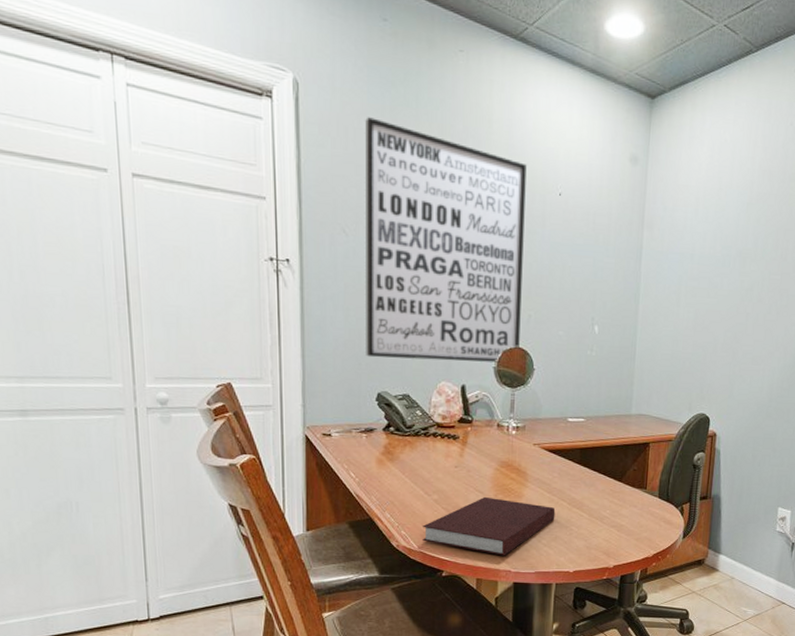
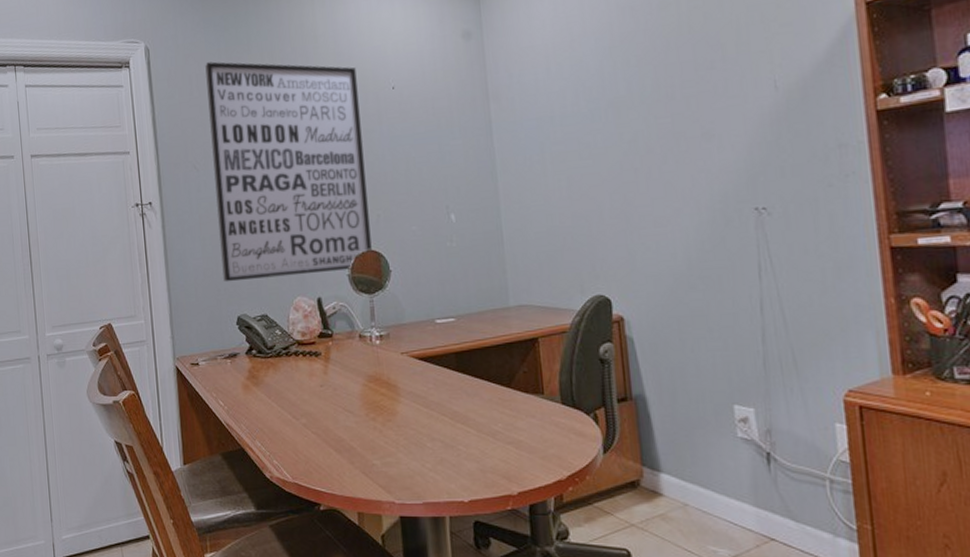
notebook: present [421,496,556,556] -> none [294,416,438,485]

